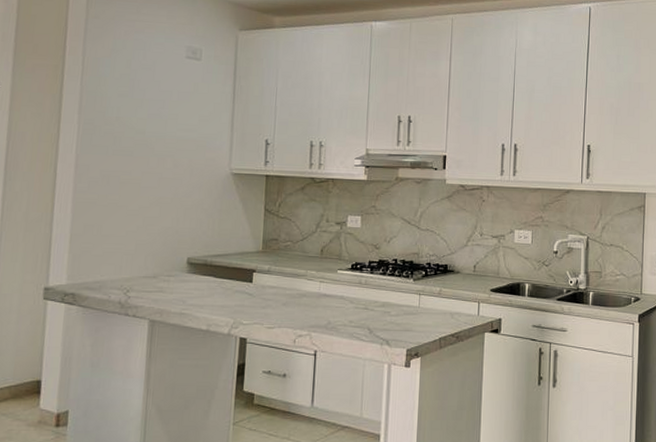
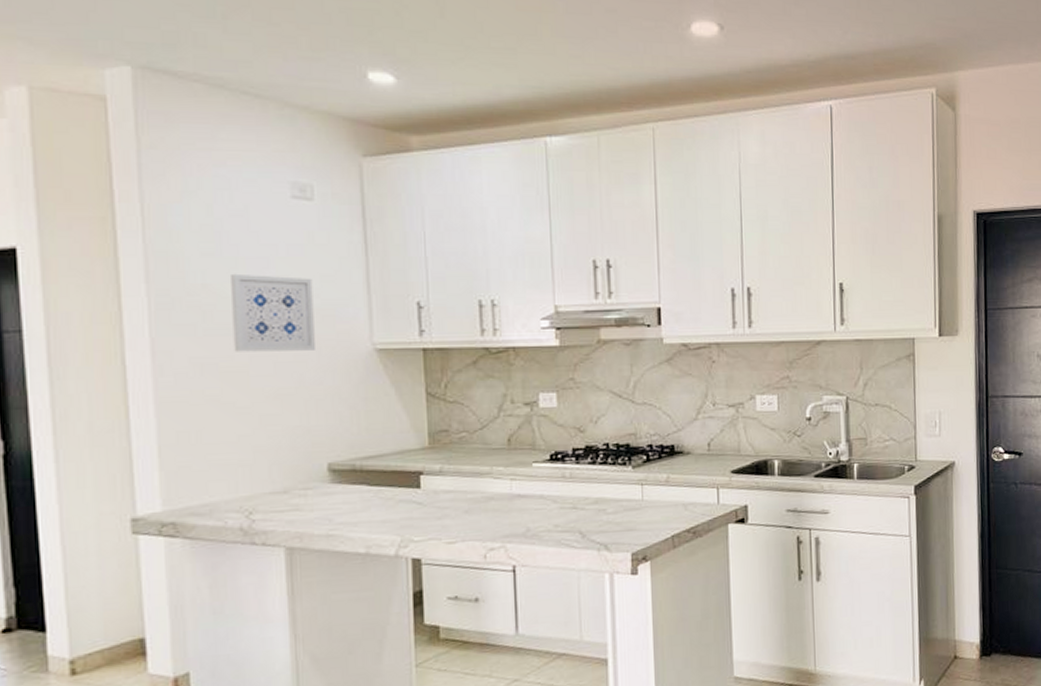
wall art: none [132,110,193,171] -> present [231,273,315,352]

